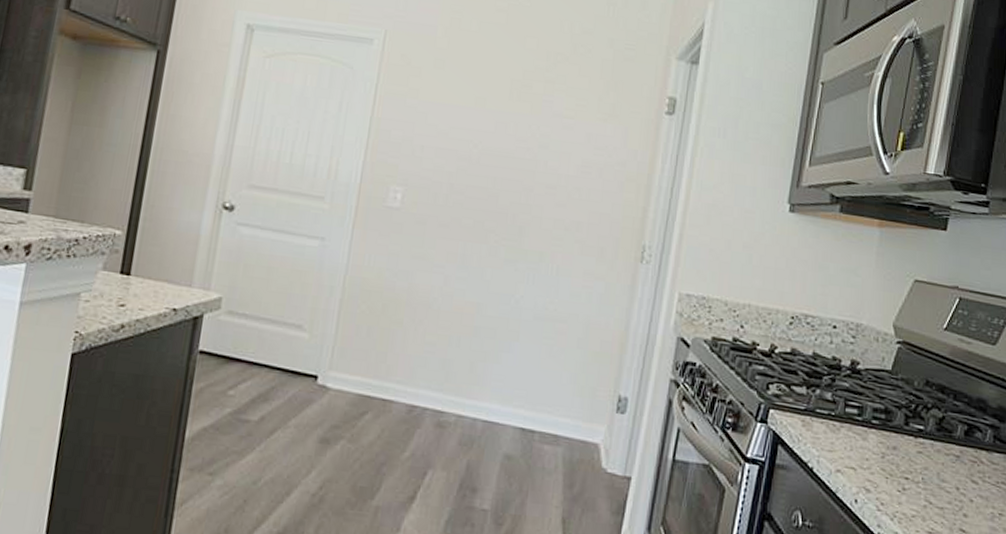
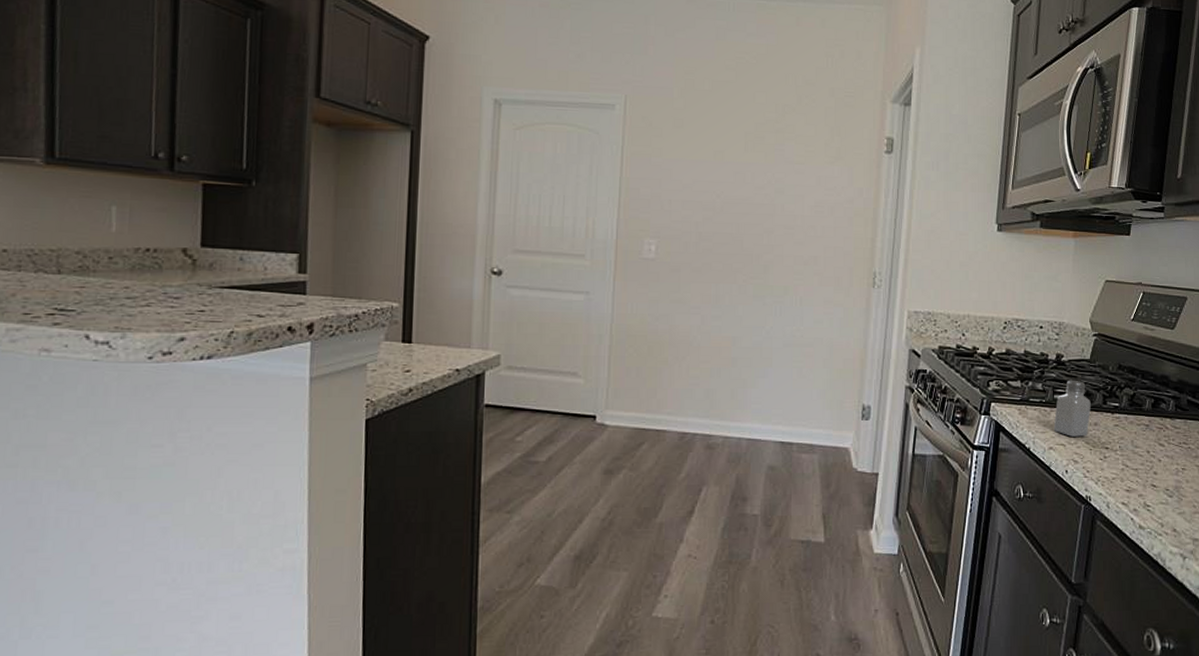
saltshaker: none [843,392,890,462] -> present [1053,380,1091,437]

